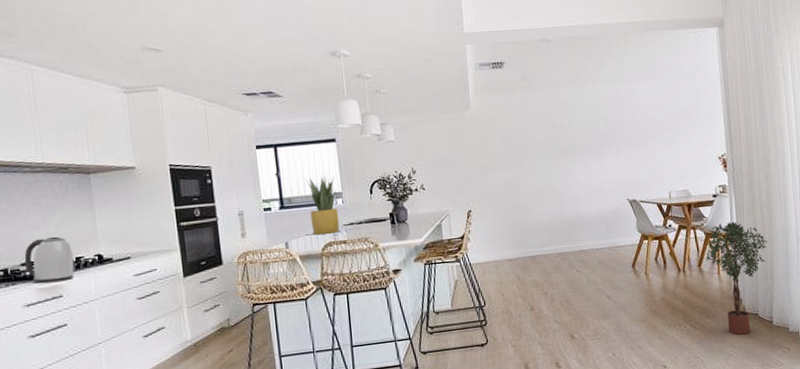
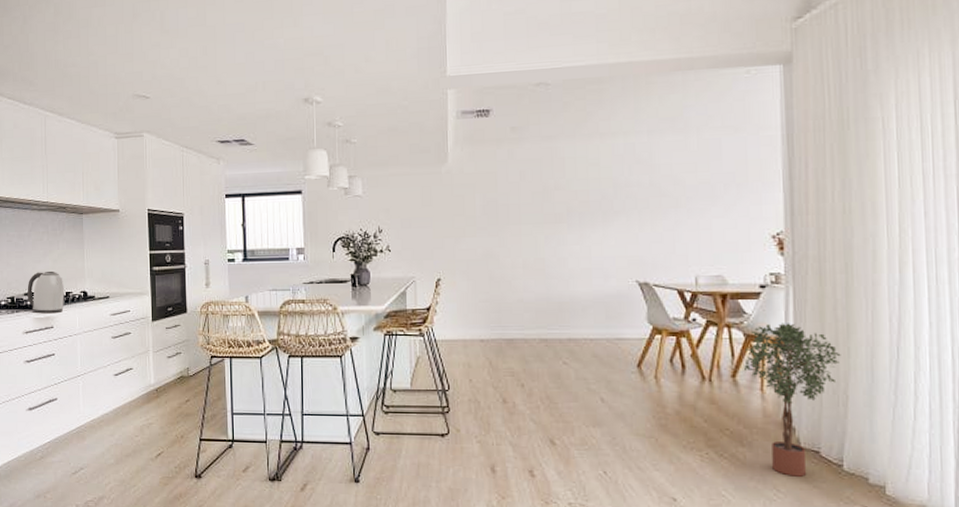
planter: present [306,175,340,236] -> none [270,229,299,292]

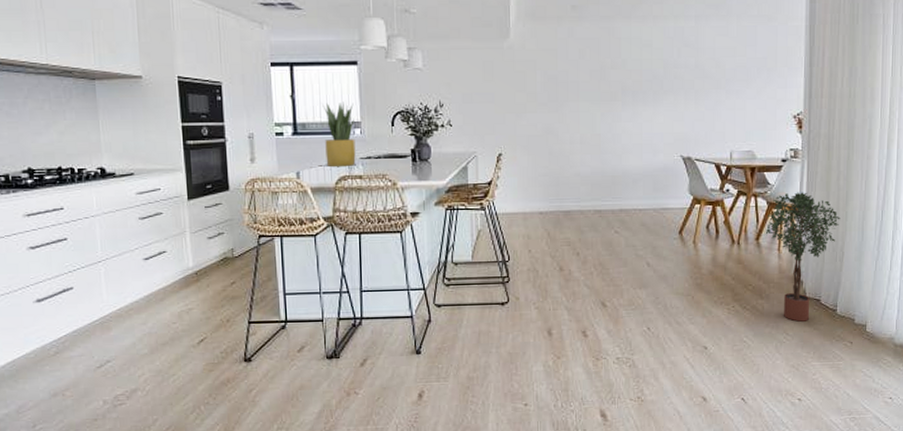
kettle: present [27,271,65,314] -> none [26,144,76,194]
planter: none [270,229,299,292] -> present [322,101,356,168]

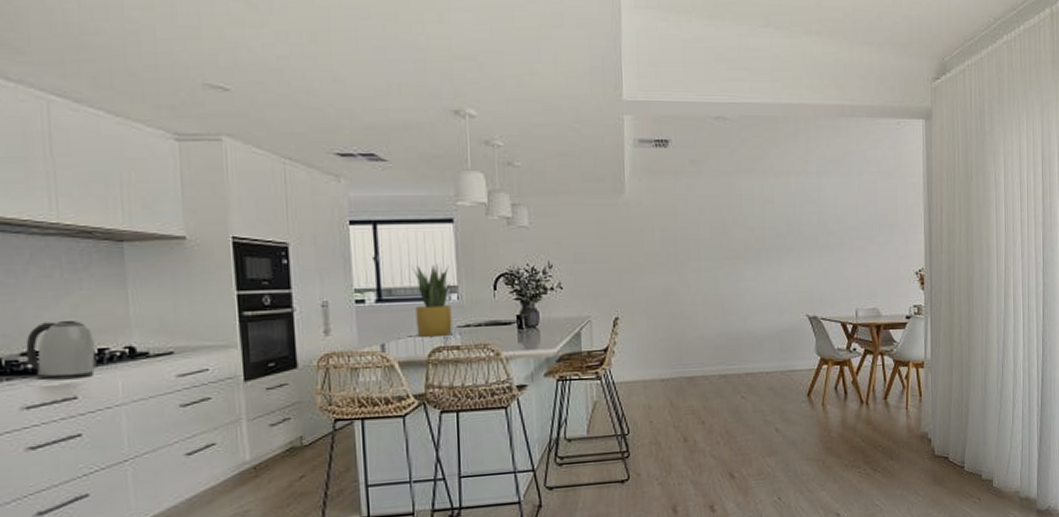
kettle: none [26,144,76,194] -> present [25,320,96,381]
potted tree: present [765,192,840,322] -> none [893,348,964,481]

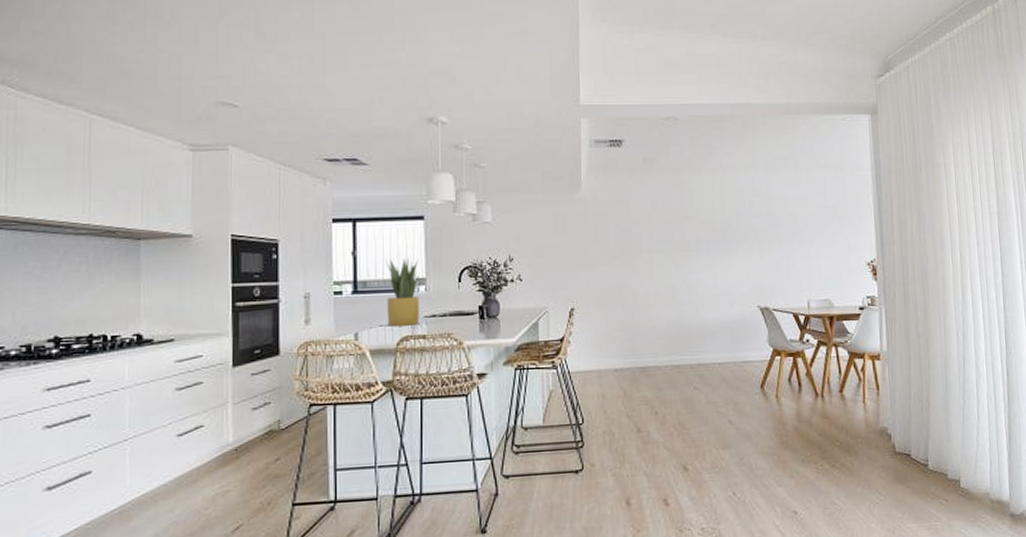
kettle: present [25,320,96,381] -> none [52,310,109,365]

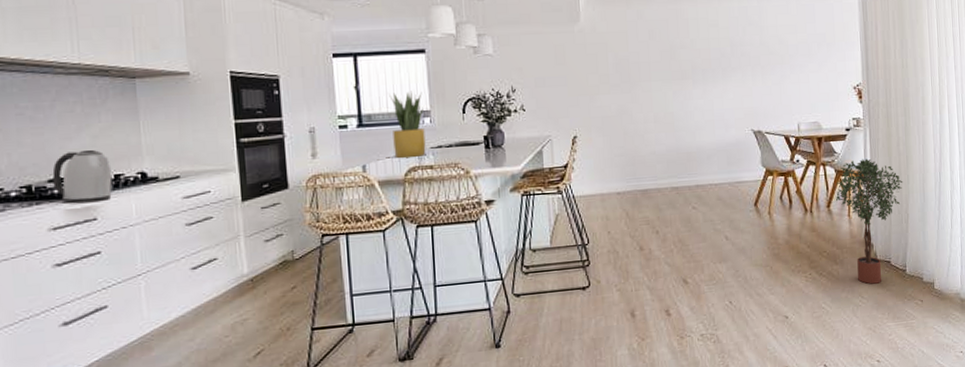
kettle: none [52,310,109,365] -> present [52,149,113,205]
potted tree: none [848,340,923,479] -> present [835,159,903,284]

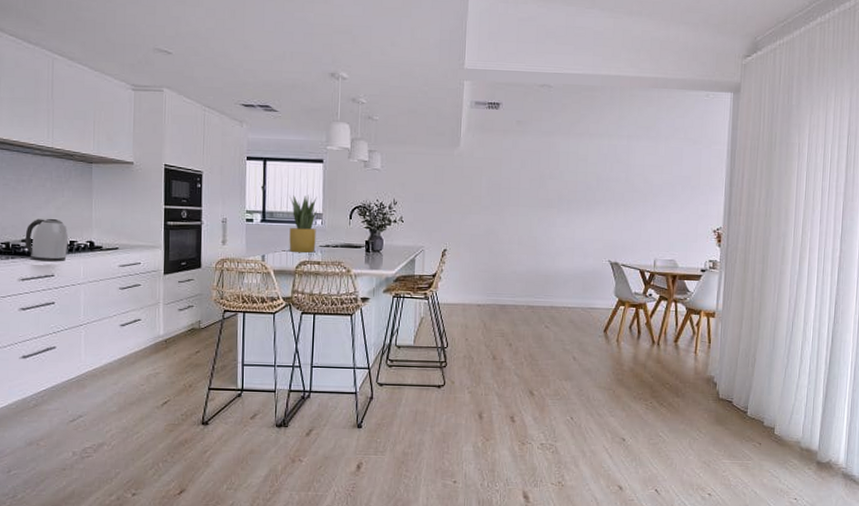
potted tree: present [835,159,903,284] -> none [683,300,754,421]

